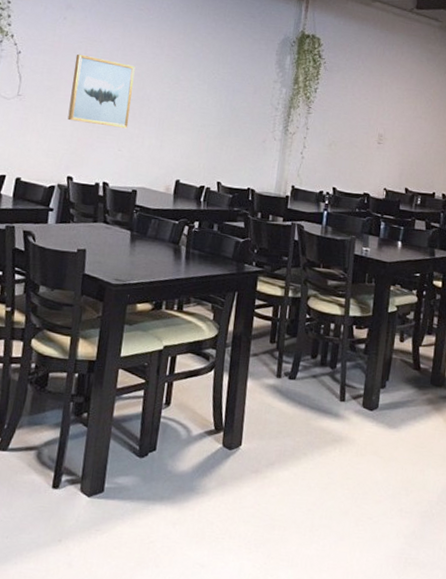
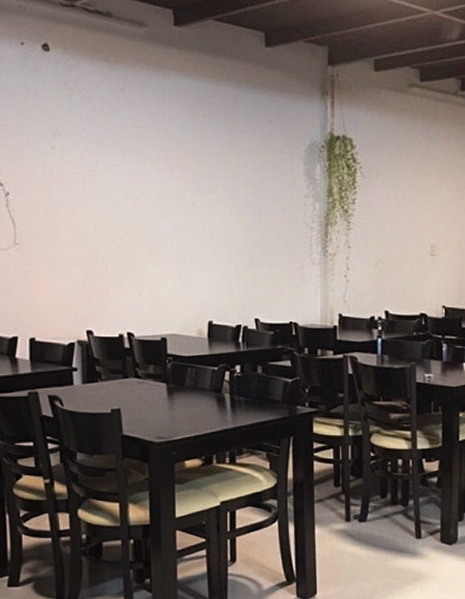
wall art: present [67,54,135,129] -> none [73,188,146,270]

